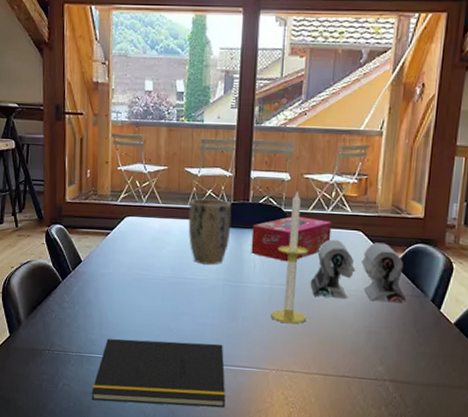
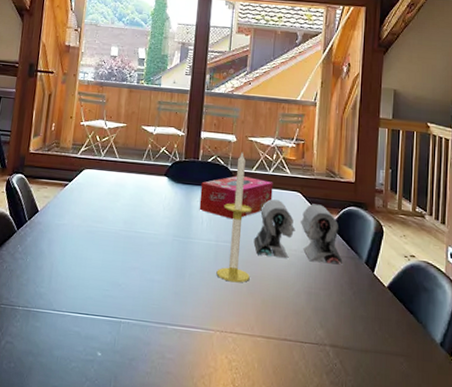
notepad: present [91,338,226,408] -> none [33,293,170,372]
plant pot: present [188,198,232,265] -> none [142,155,183,220]

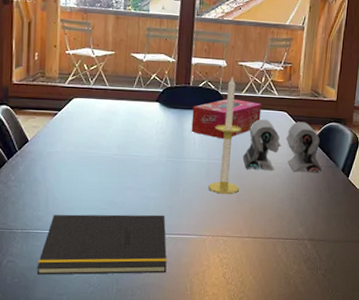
notepad: none [33,293,170,372] -> present [36,214,167,275]

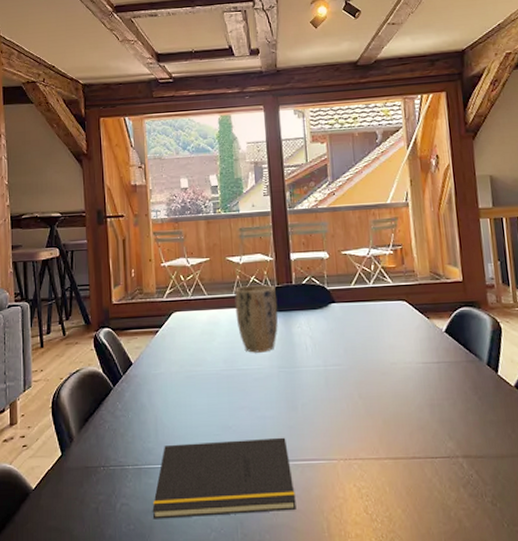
plant pot: none [134,81,175,143] -> present [234,284,278,353]
tissue box: present [191,99,262,139] -> none [299,293,377,341]
candle: present [208,76,243,194] -> none [327,267,367,407]
jet engine intake: present [243,119,322,173] -> none [364,310,463,373]

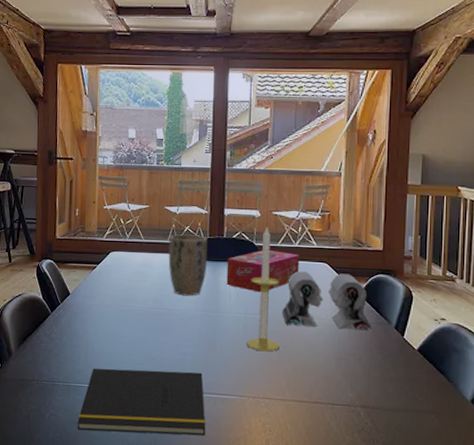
tissue box: none [299,293,377,341] -> present [226,250,300,293]
candle: none [327,267,367,407] -> present [246,226,280,352]
jet engine intake: none [364,310,463,373] -> present [282,271,372,331]

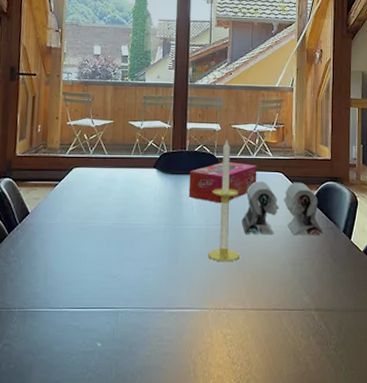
notepad: present [77,368,206,436] -> none [33,287,168,359]
plant pot: present [168,234,208,296] -> none [132,149,171,210]

